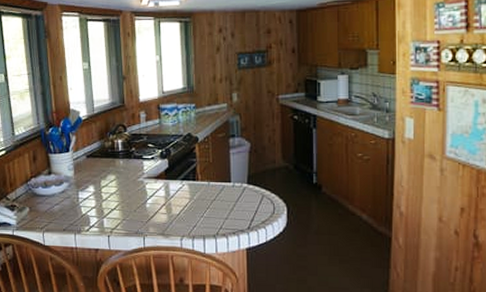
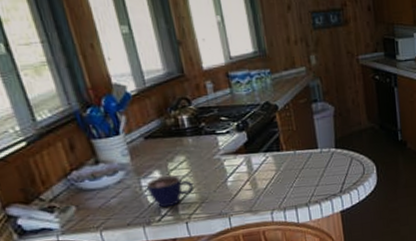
cup: none [82,191,119,220] -> present [146,175,194,208]

